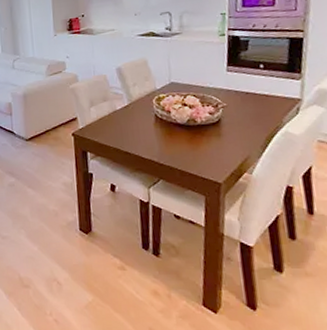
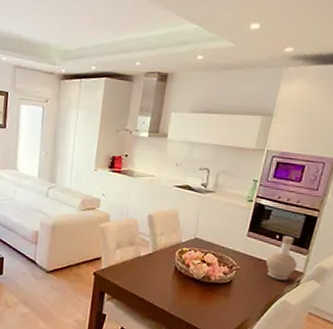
bottle: none [254,63,292,111] -> present [266,235,297,280]

